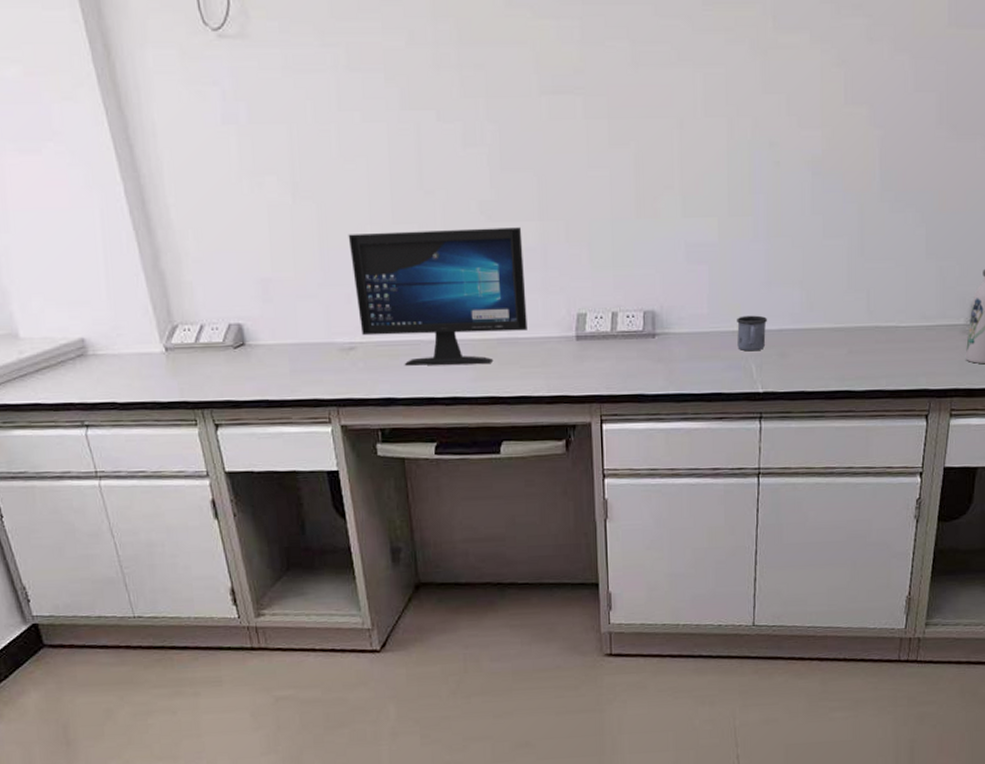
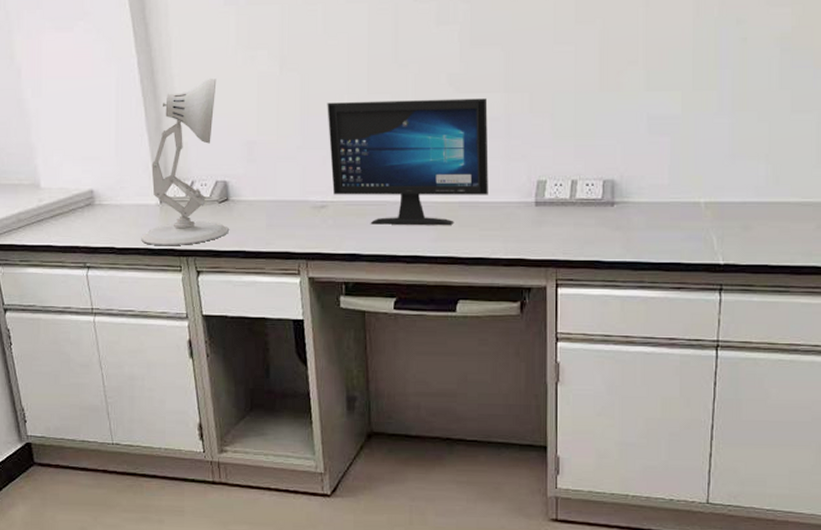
desk lamp: none [146,209,248,399] -> present [141,79,229,246]
mug: present [737,315,767,352] -> none [698,187,730,223]

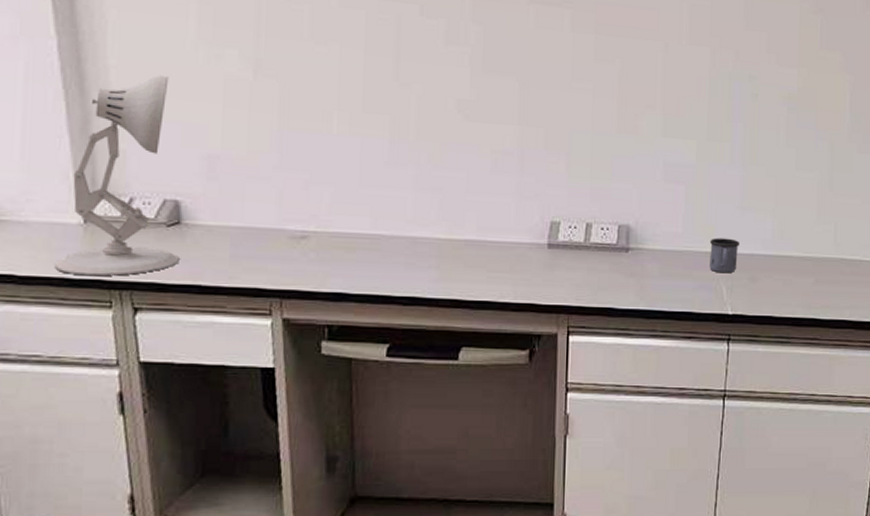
computer monitor: present [327,98,489,225] -> none [312,118,500,264]
mug: none [698,187,730,223] -> present [709,238,739,274]

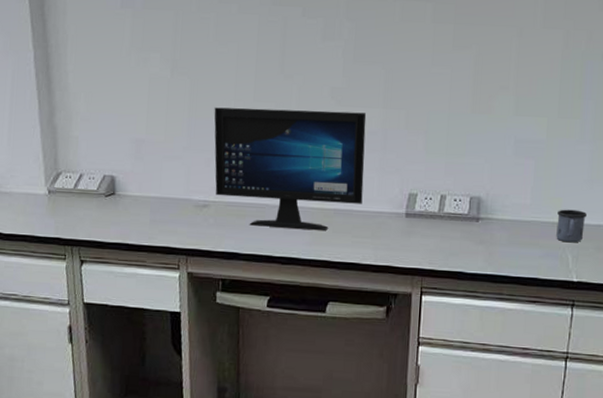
desk lamp: present [54,75,179,277] -> none [28,77,114,235]
computer monitor: none [312,118,500,264] -> present [214,107,367,230]

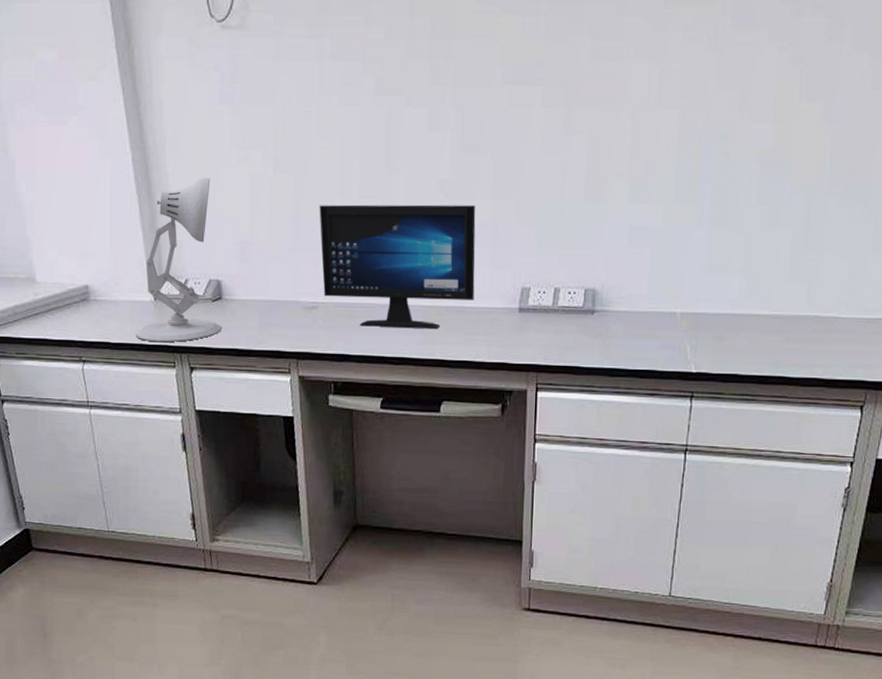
desk lamp: none [28,77,114,235] -> present [136,178,222,343]
mug: present [556,209,587,243] -> none [674,298,705,333]

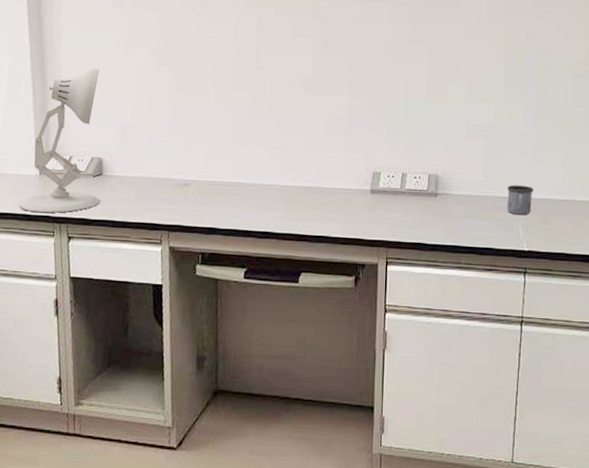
computer monitor: present [319,204,476,328] -> none [195,95,334,206]
mug: none [674,298,705,333] -> present [507,185,533,216]

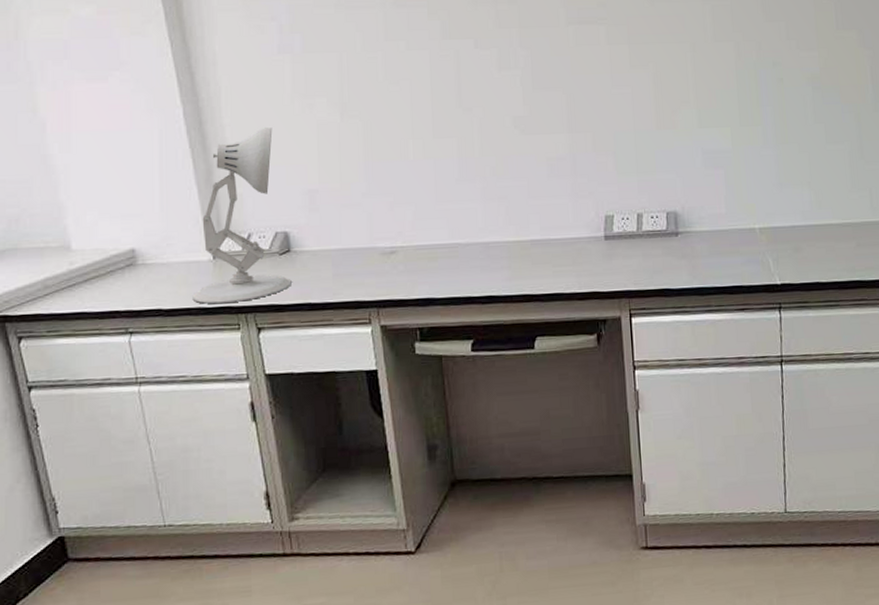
mug: present [507,185,533,216] -> none [753,213,781,247]

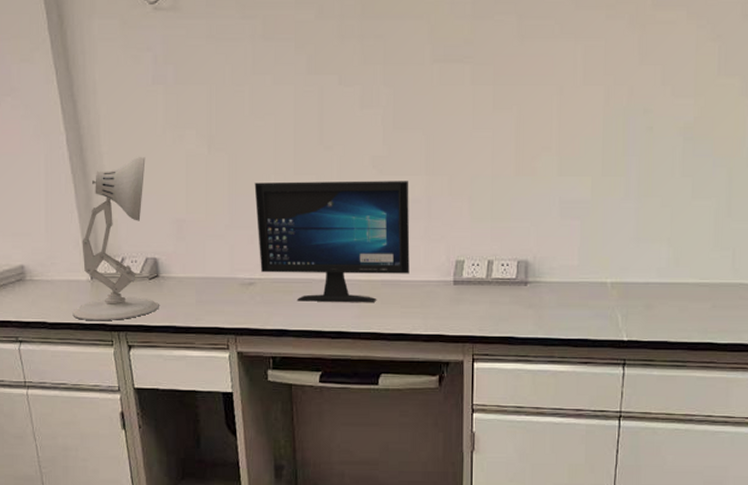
computer monitor: none [391,139,559,268] -> present [254,180,410,302]

